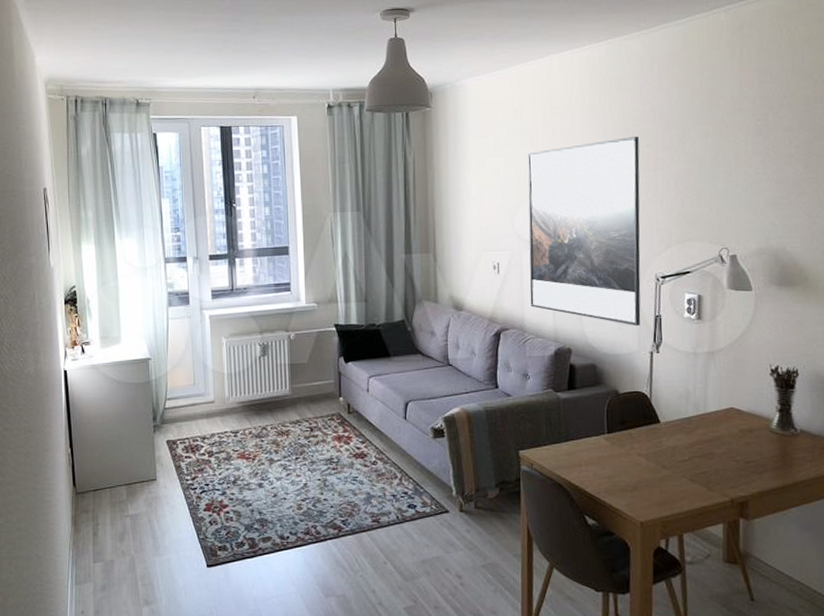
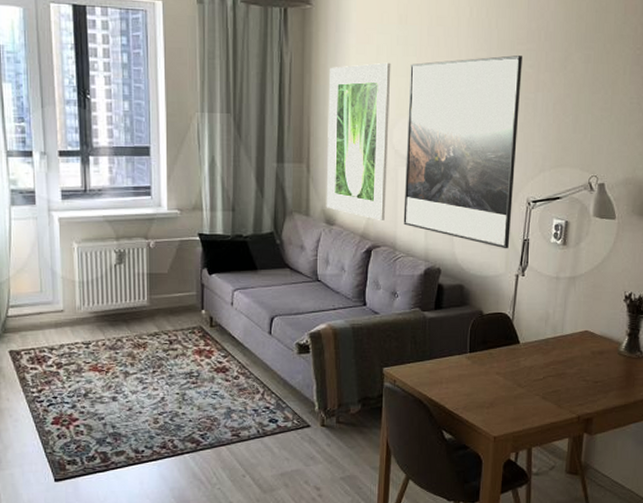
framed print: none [450,153,512,304] -> present [326,62,391,220]

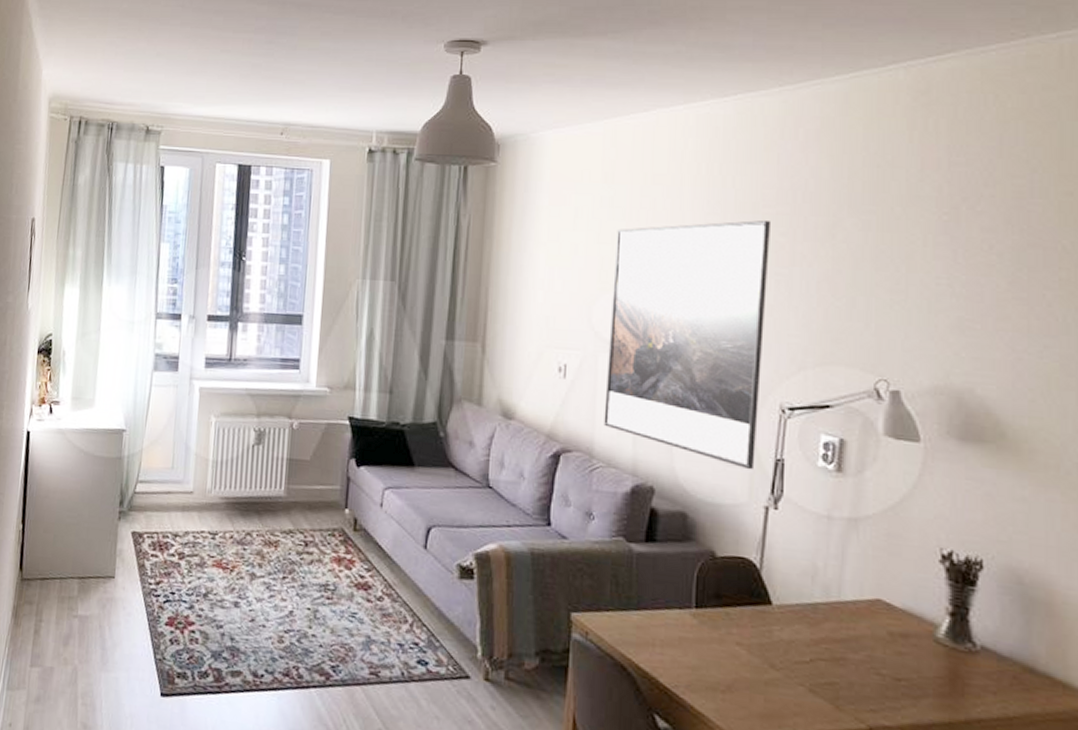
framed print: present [326,62,391,220] -> none [503,227,592,418]

